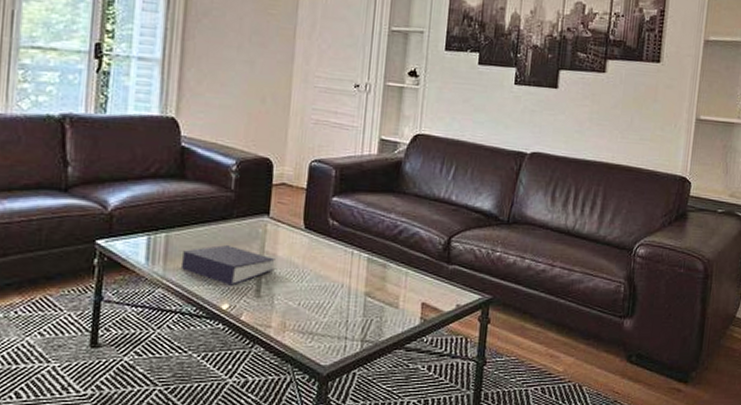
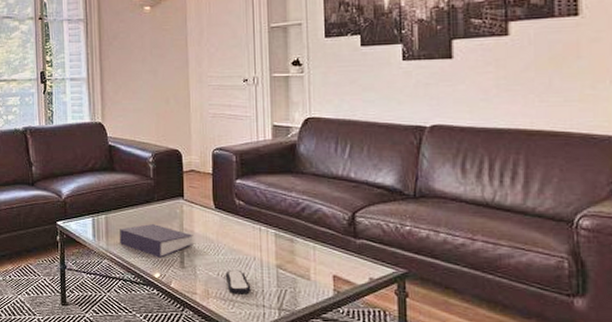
remote control: none [307,298,335,326] -> present [225,269,251,295]

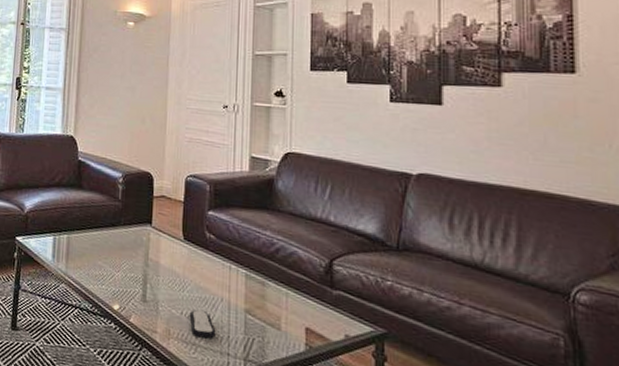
book: present [119,224,194,258] -> none [79,249,158,288]

